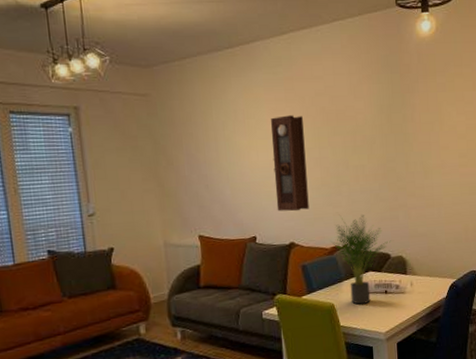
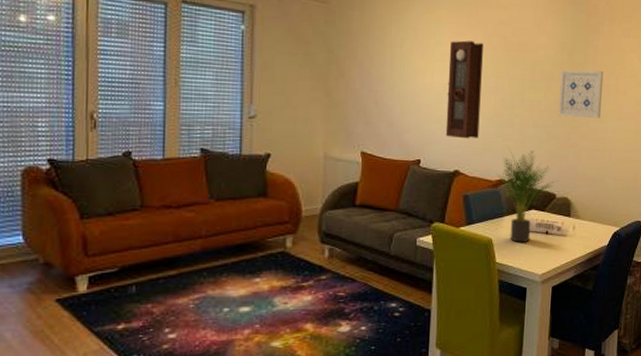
wall art: none [381,128,425,178] -> present [558,70,604,118]

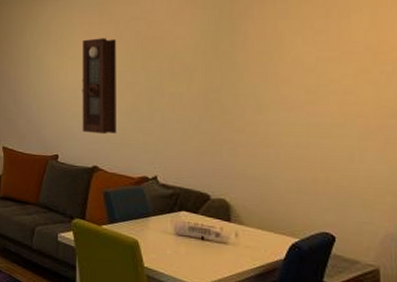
potted plant: present [496,149,558,242] -> none [138,144,212,247]
wall art: present [558,70,604,118] -> none [204,58,259,110]

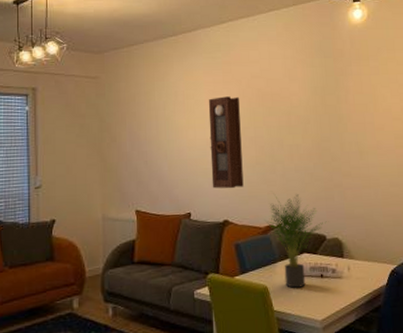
potted plant: none [138,144,212,247] -> present [264,194,327,288]

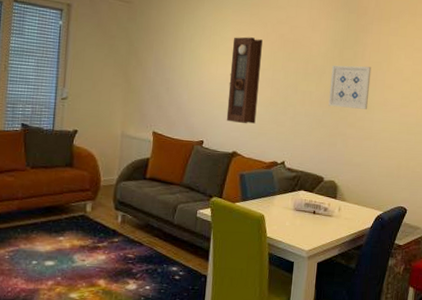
potted plant: present [264,194,327,288] -> none [269,134,326,220]
wall art: none [315,109,360,158] -> present [328,65,372,110]

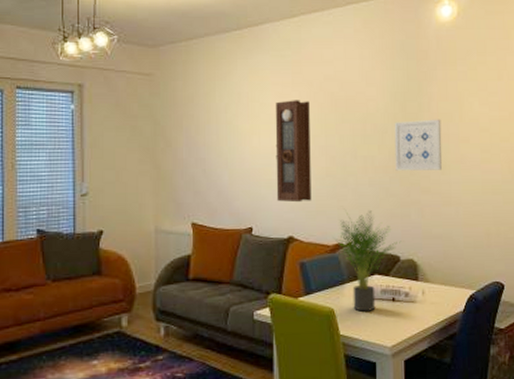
potted plant: none [269,134,326,220] -> present [333,210,401,312]

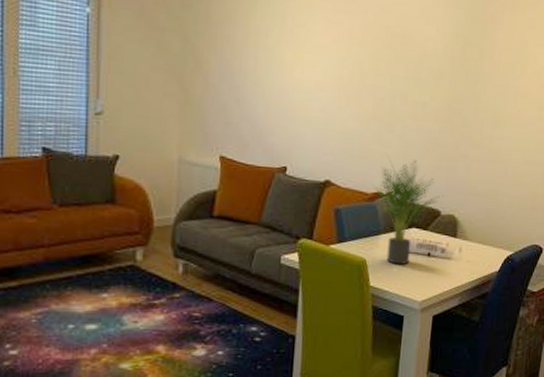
pendulum clock: present [275,100,312,203] -> none [316,29,362,145]
wall art: present [394,119,442,171] -> none [447,67,502,124]

